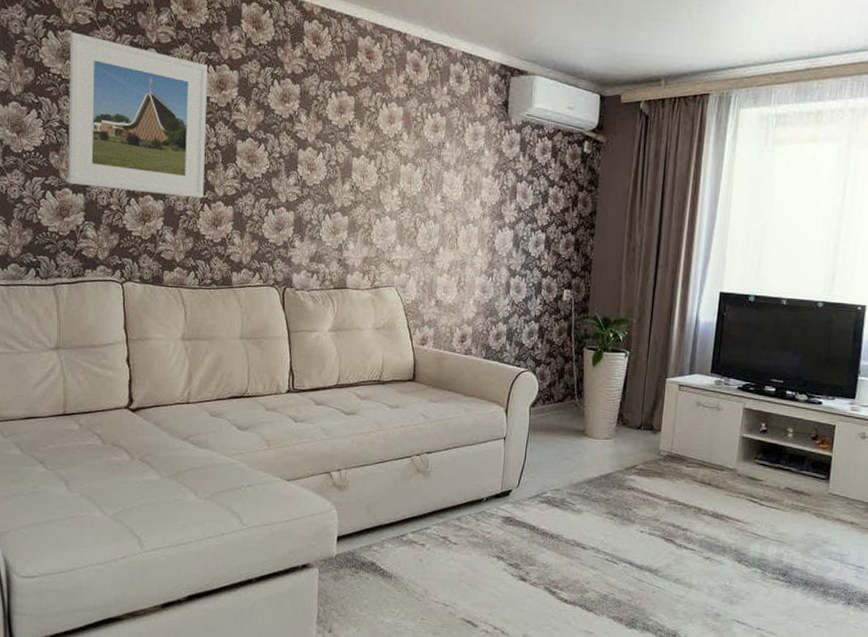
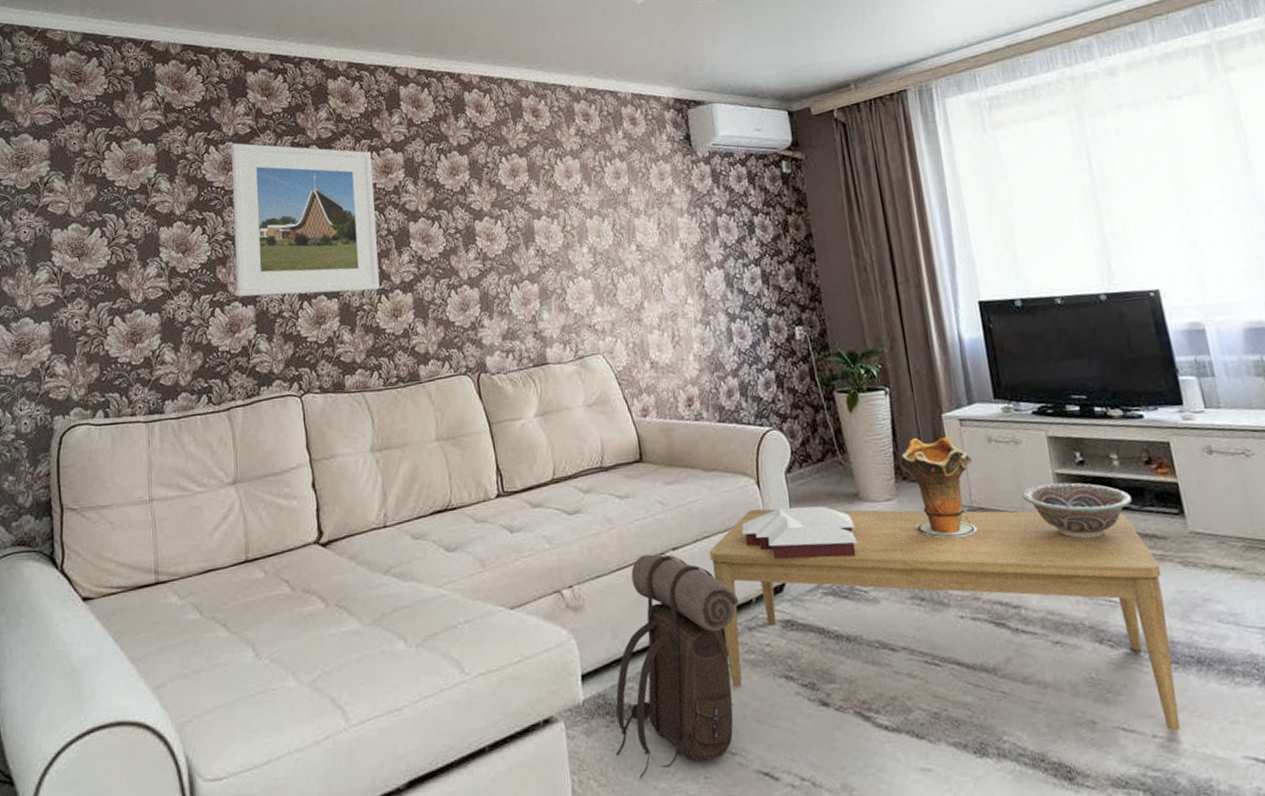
backpack: none [355,454,473,614] -> present [615,553,740,778]
coffee table: none [455,431,799,627] -> present [709,508,1180,732]
books: none [486,433,577,478] -> present [742,506,857,559]
decorative vase: none [623,394,680,474] -> present [899,436,978,538]
decorative bowl: none [711,443,794,488] -> present [1021,482,1132,539]

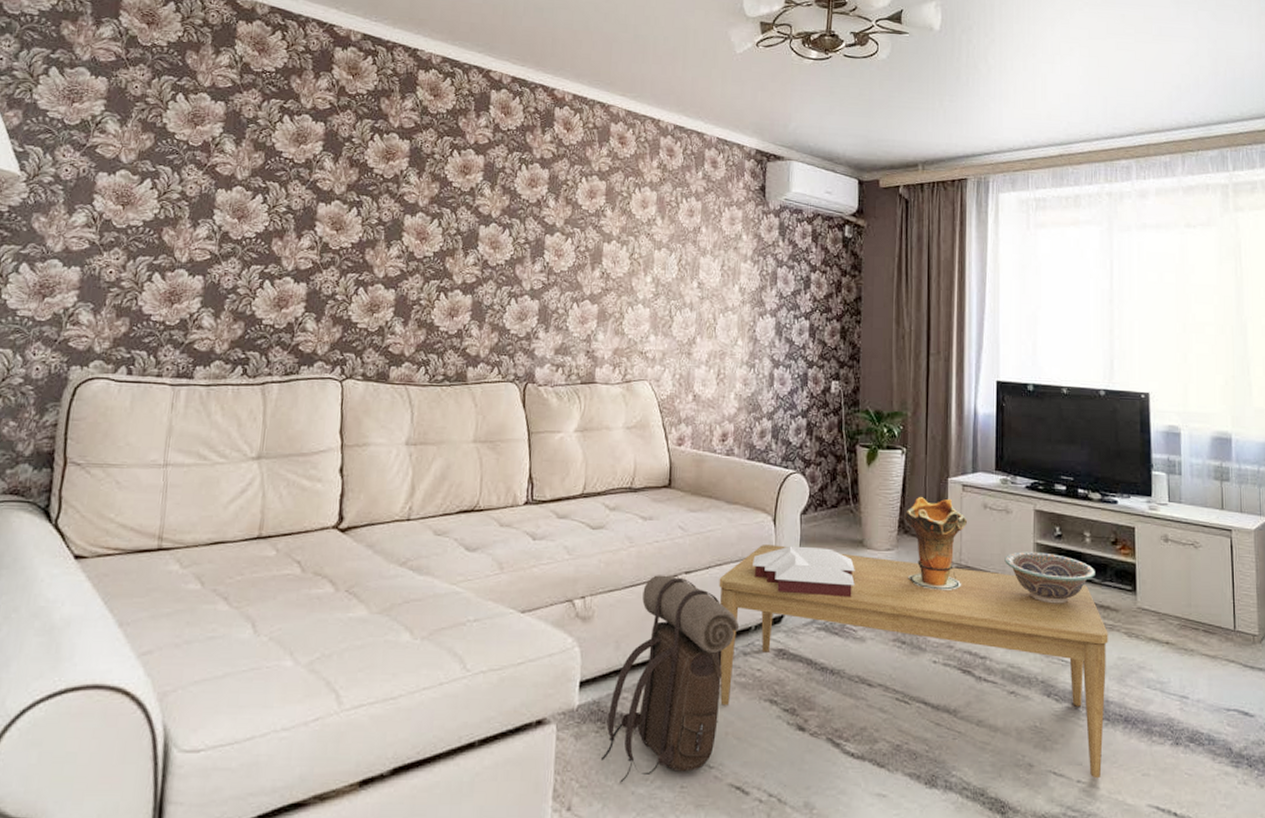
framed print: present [231,143,380,297] -> none [290,116,453,287]

